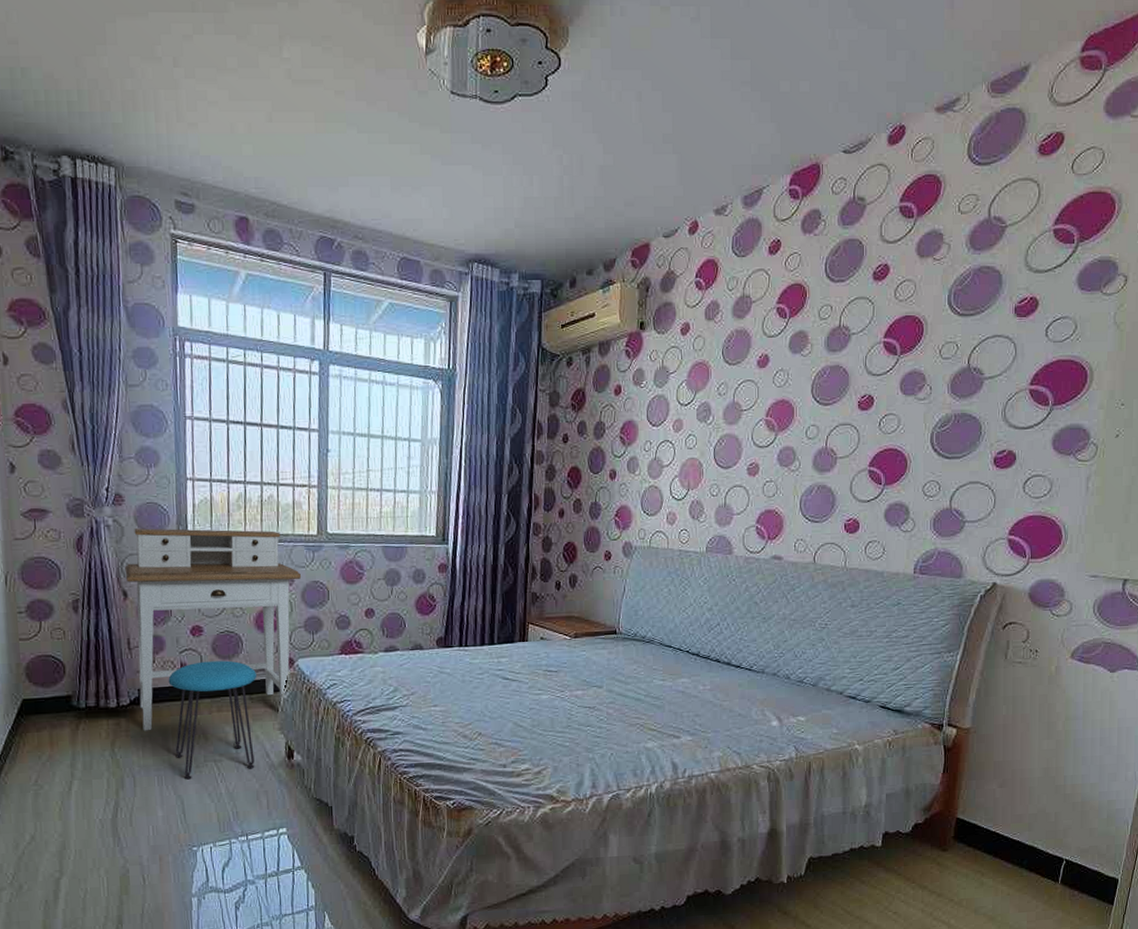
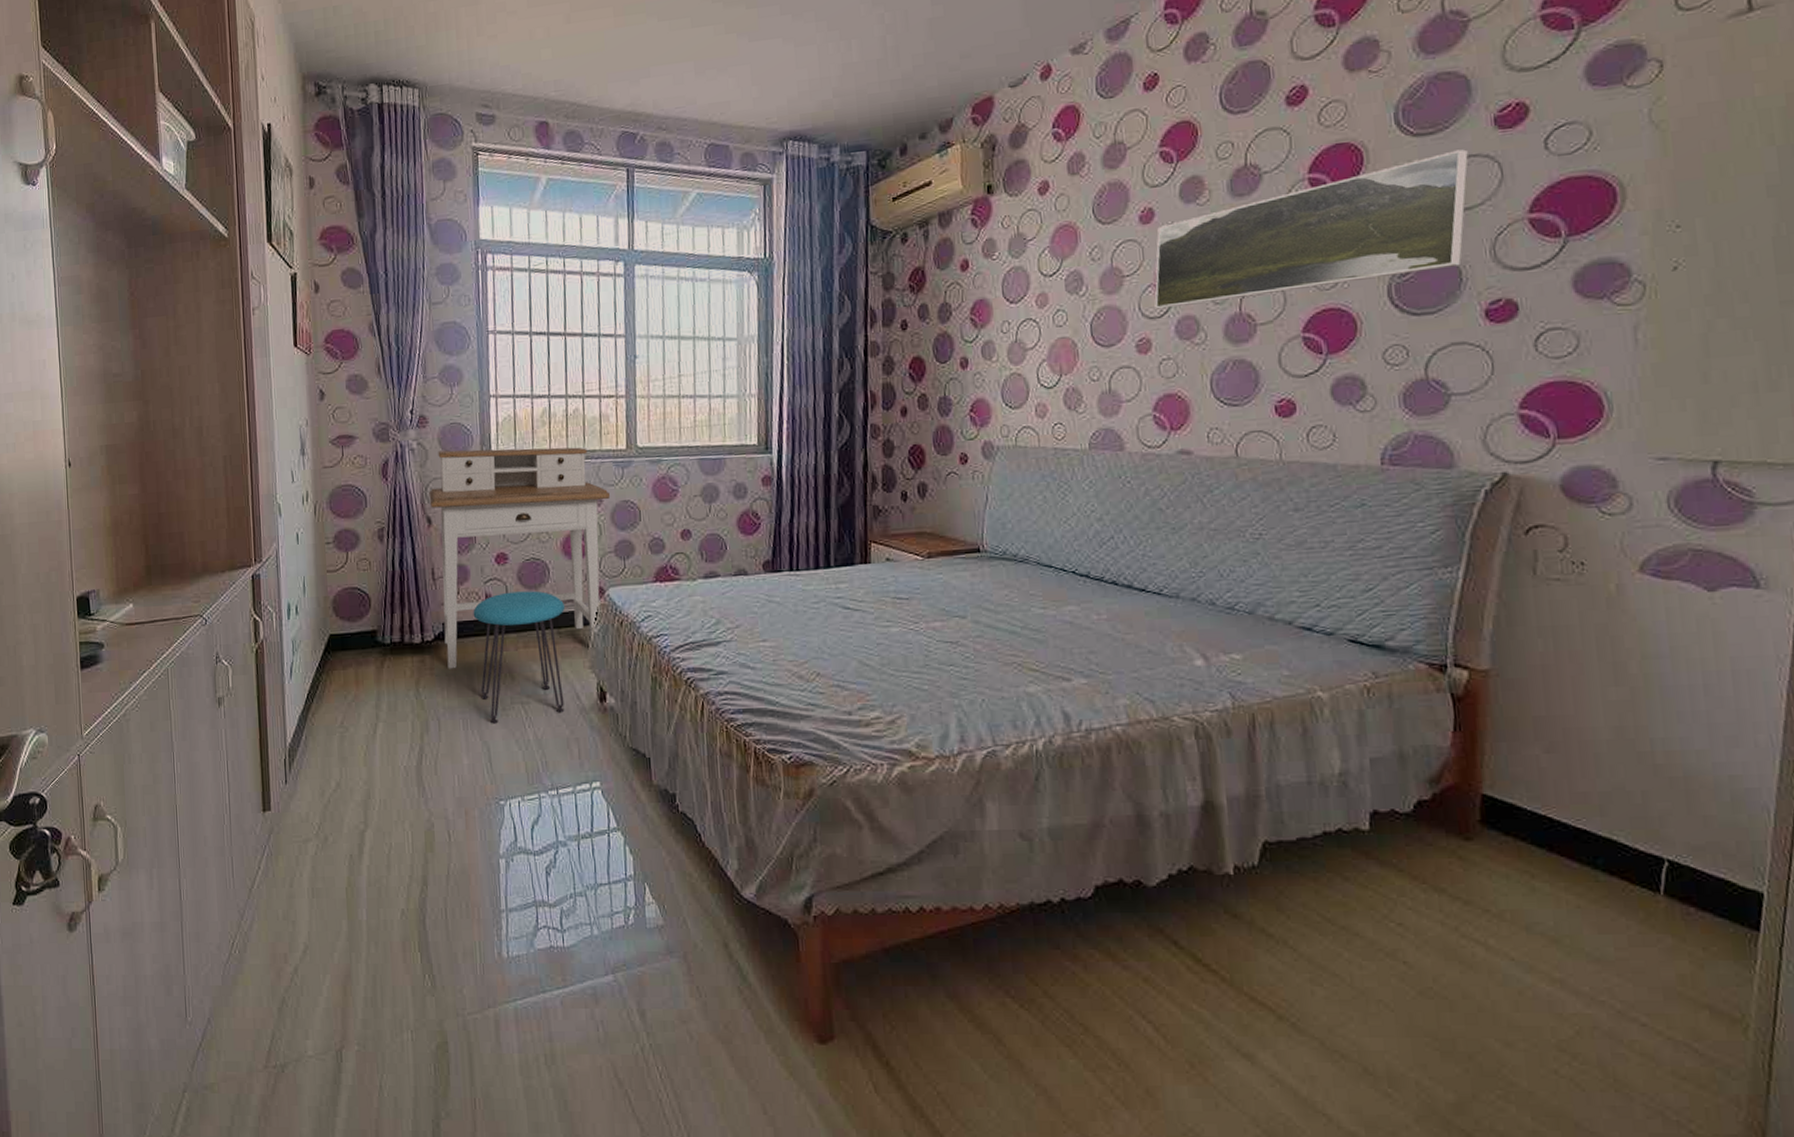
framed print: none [764,330,995,440] -> present [1154,149,1468,309]

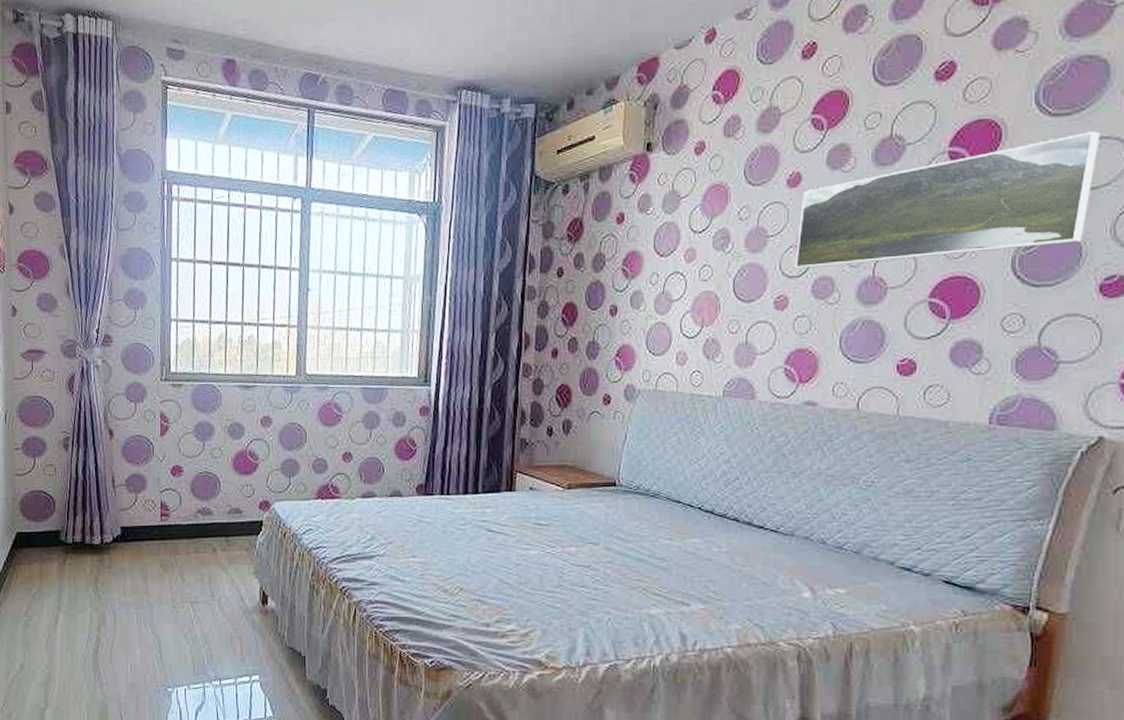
desk: present [429,447,610,669] -> none [111,368,279,569]
stool: present [473,590,565,724] -> none [149,501,233,620]

